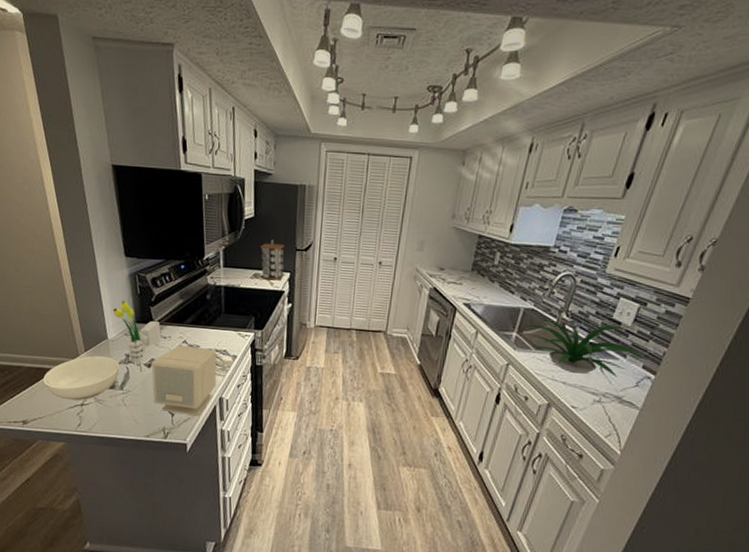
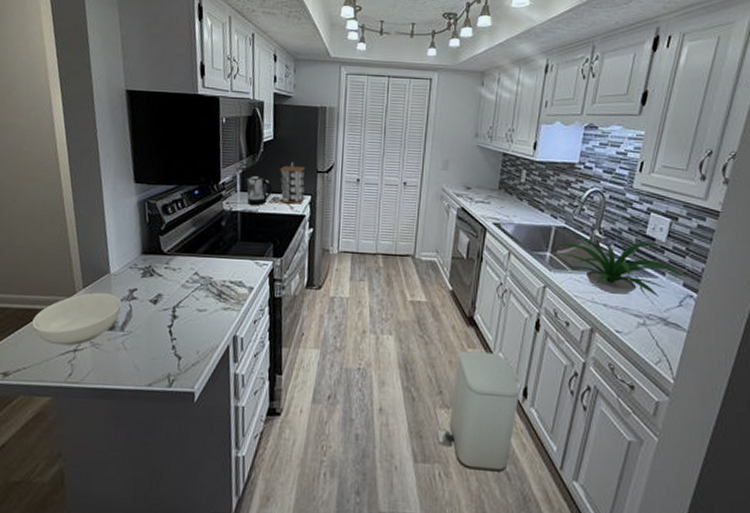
flower arrangement: present [113,300,162,372] -> none [117,229,171,309]
speaker: present [151,345,217,416] -> none [157,278,231,359]
kettle: none [228,252,253,281] -> present [246,176,272,205]
pedal bin: none [399,418,477,521] -> present [437,351,520,472]

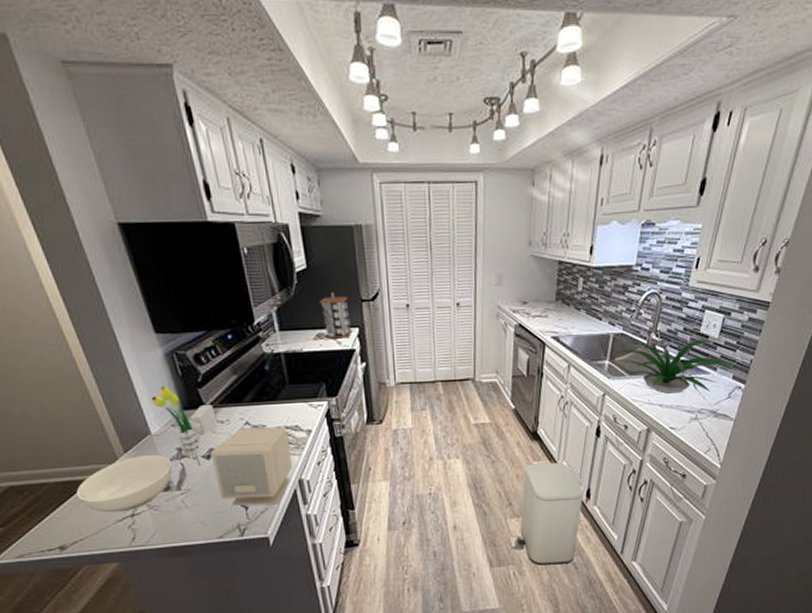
flower arrangement: none [117,229,171,309] -> present [151,385,219,466]
speaker: none [157,278,231,359] -> present [211,427,292,506]
kettle: present [246,176,272,205] -> none [283,312,315,344]

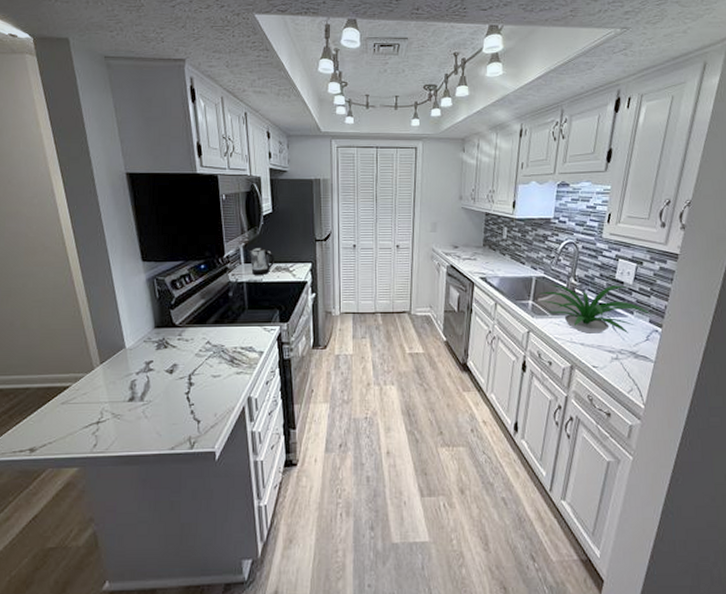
bowl: present [76,454,173,513] -> none [53,366,140,419]
flower arrangement: present [151,385,219,466] -> none [130,306,184,379]
speaker: present [211,427,292,506] -> none [174,347,243,420]
kettle: none [283,312,315,344] -> present [249,248,274,275]
spice rack: present [319,292,353,339] -> none [279,233,306,272]
pedal bin: present [509,462,583,566] -> none [440,394,511,498]

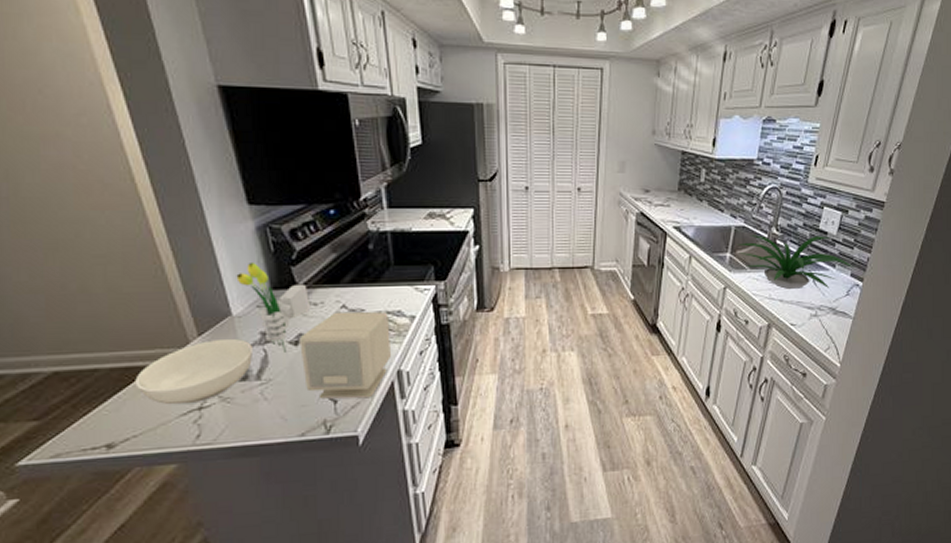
bowl: none [53,366,140,419] -> present [135,338,254,405]
flower arrangement: none [130,306,184,379] -> present [236,261,311,352]
speaker: none [174,347,243,420] -> present [300,311,391,399]
kettle: present [249,248,274,275] -> none [393,189,426,223]

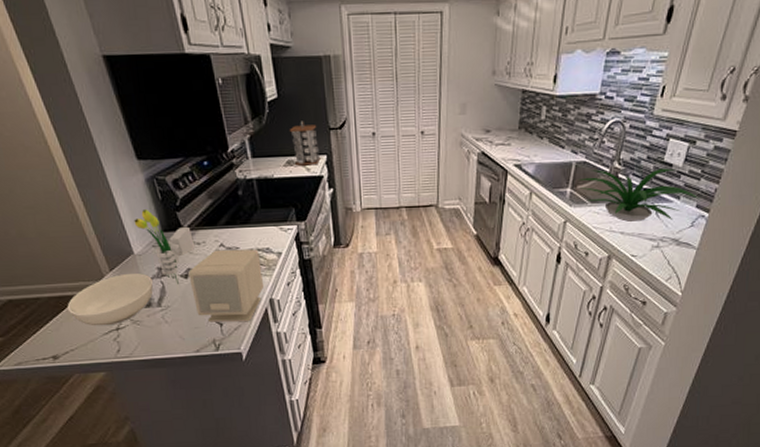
spice rack: none [432,170,467,219] -> present [289,121,321,166]

